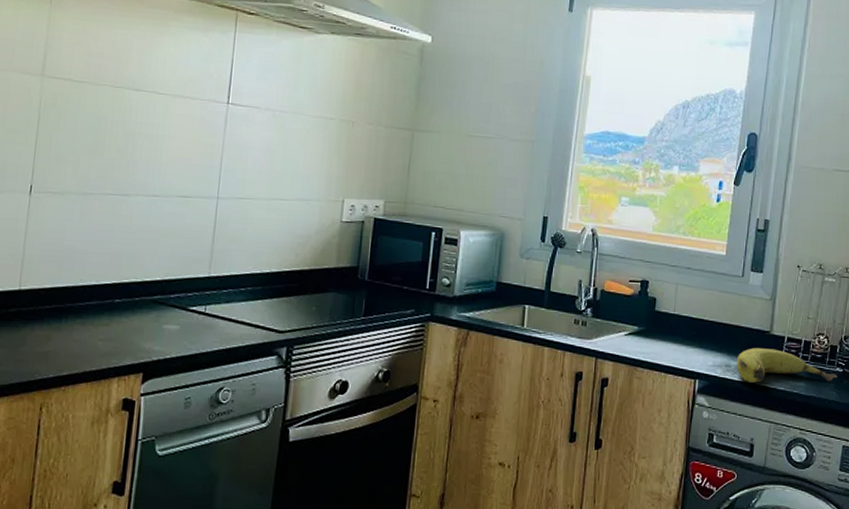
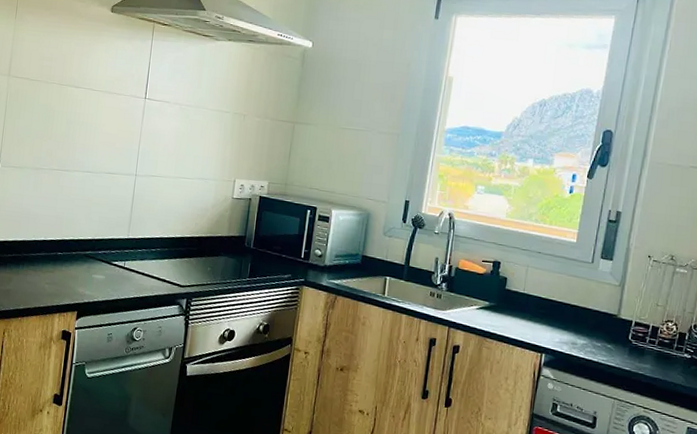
fruit: present [736,348,837,383] -> none [582,329,685,366]

